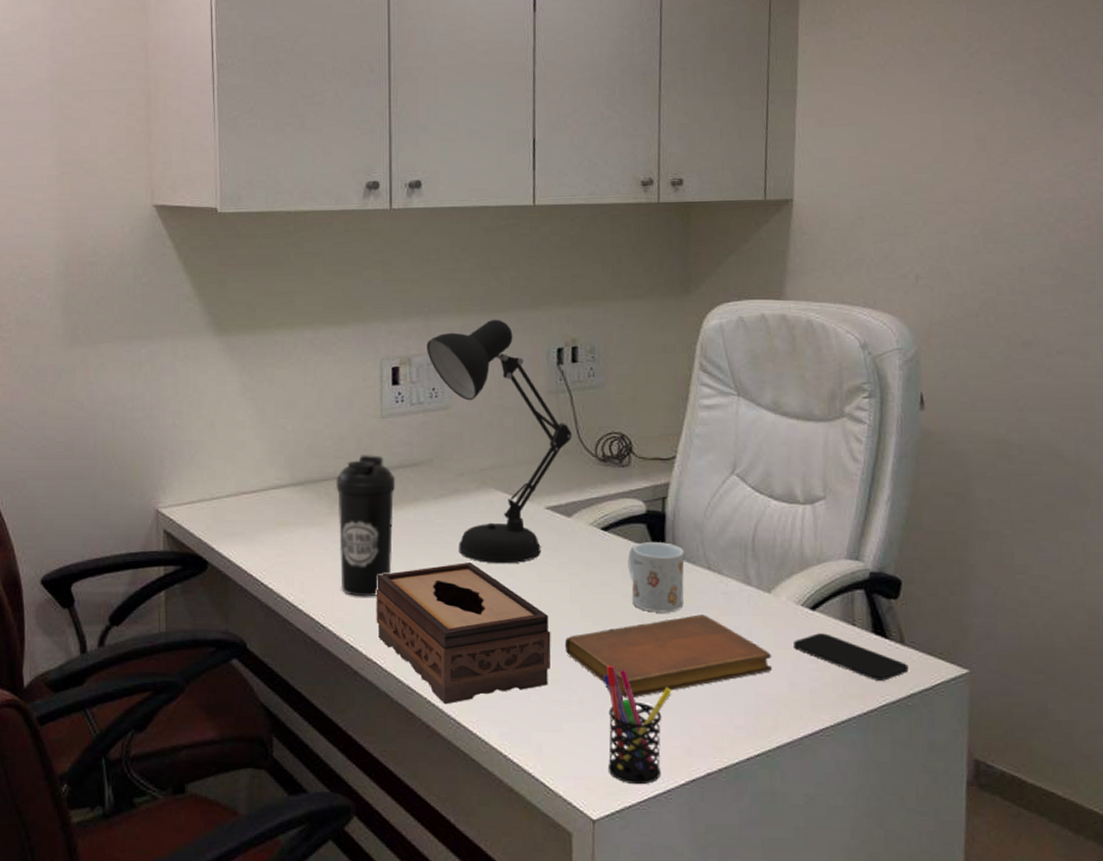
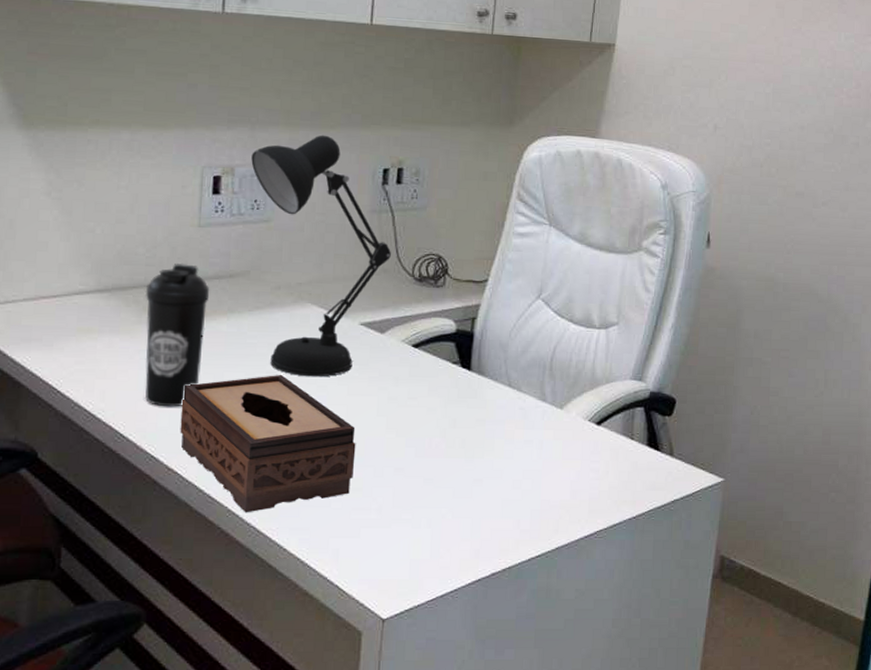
notebook: present [564,614,773,699] -> none [368,428,559,506]
pen holder: present [603,665,672,785] -> none [400,474,466,585]
mug: present [627,542,685,613] -> none [434,359,488,426]
smartphone: present [793,633,909,681] -> none [578,446,675,488]

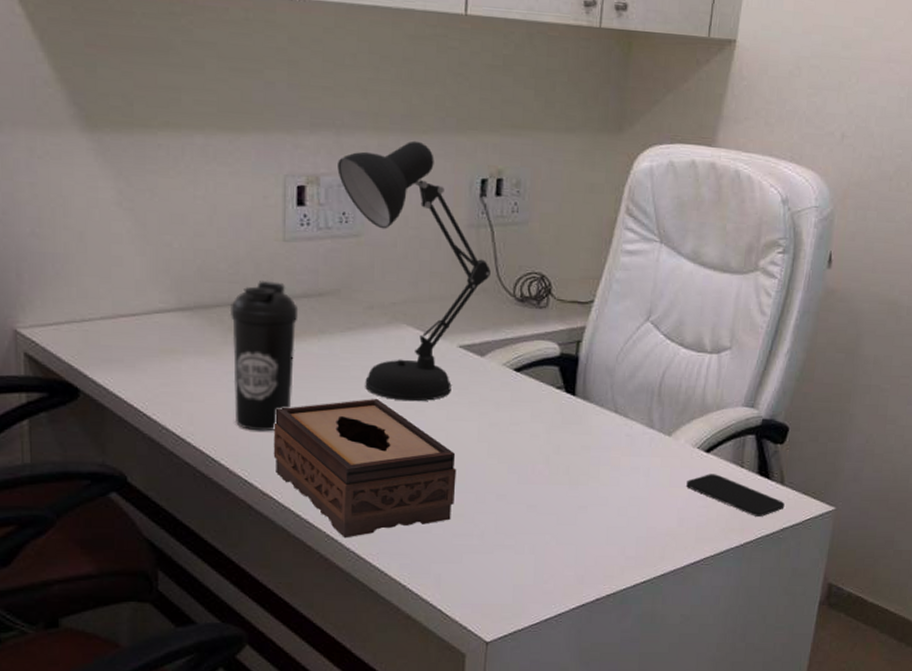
smartphone: none [578,446,675,488] -> present [686,474,785,517]

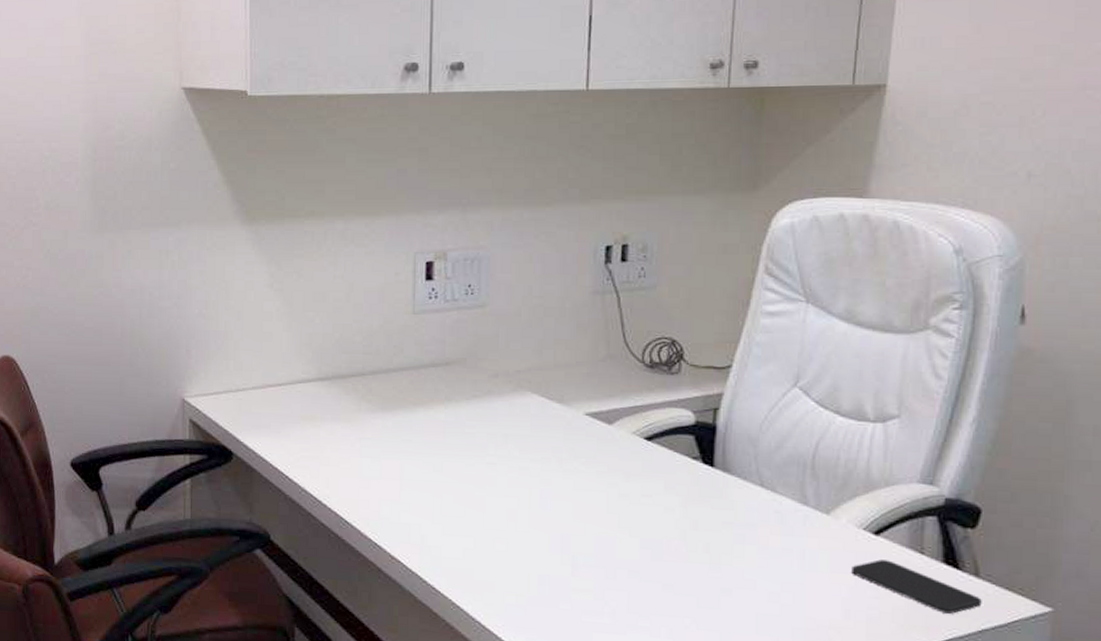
water bottle: present [229,280,299,432] -> none [363,351,427,496]
tissue box: present [273,399,457,538] -> none [402,466,585,608]
desk lamp: present [337,140,491,402] -> none [464,213,617,470]

